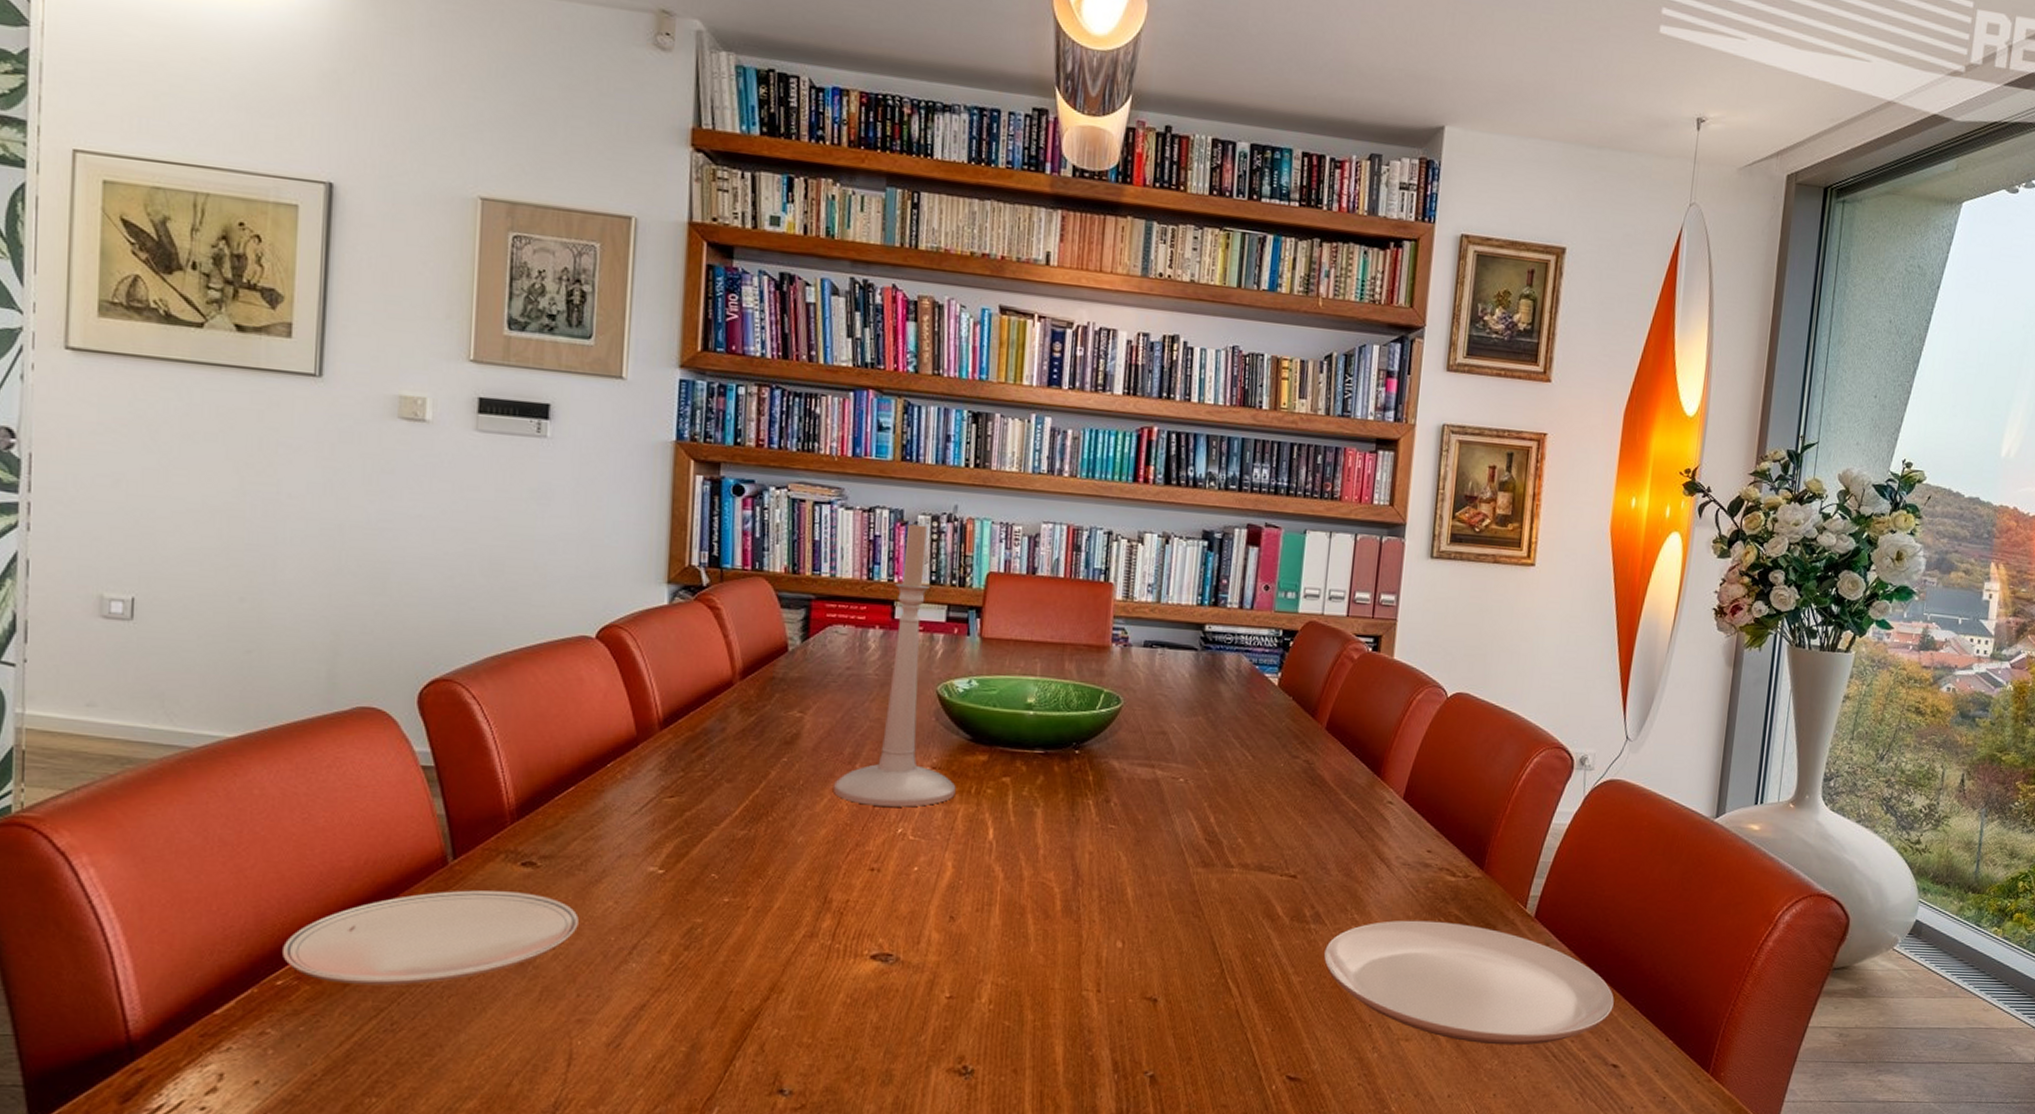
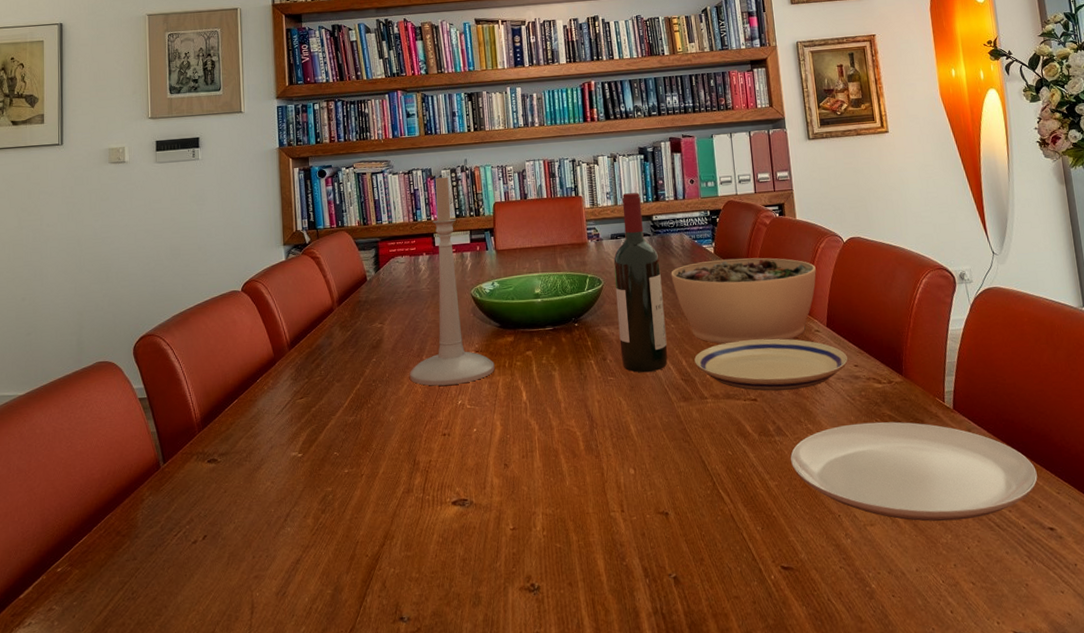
plate: present [283,890,579,986] -> none [60,482,249,566]
wine bottle: none [1130,589,1205,826] -> present [614,192,668,373]
salad: none [1215,694,1405,810] -> present [671,257,816,345]
plate: none [1226,801,1421,871] -> present [694,338,848,391]

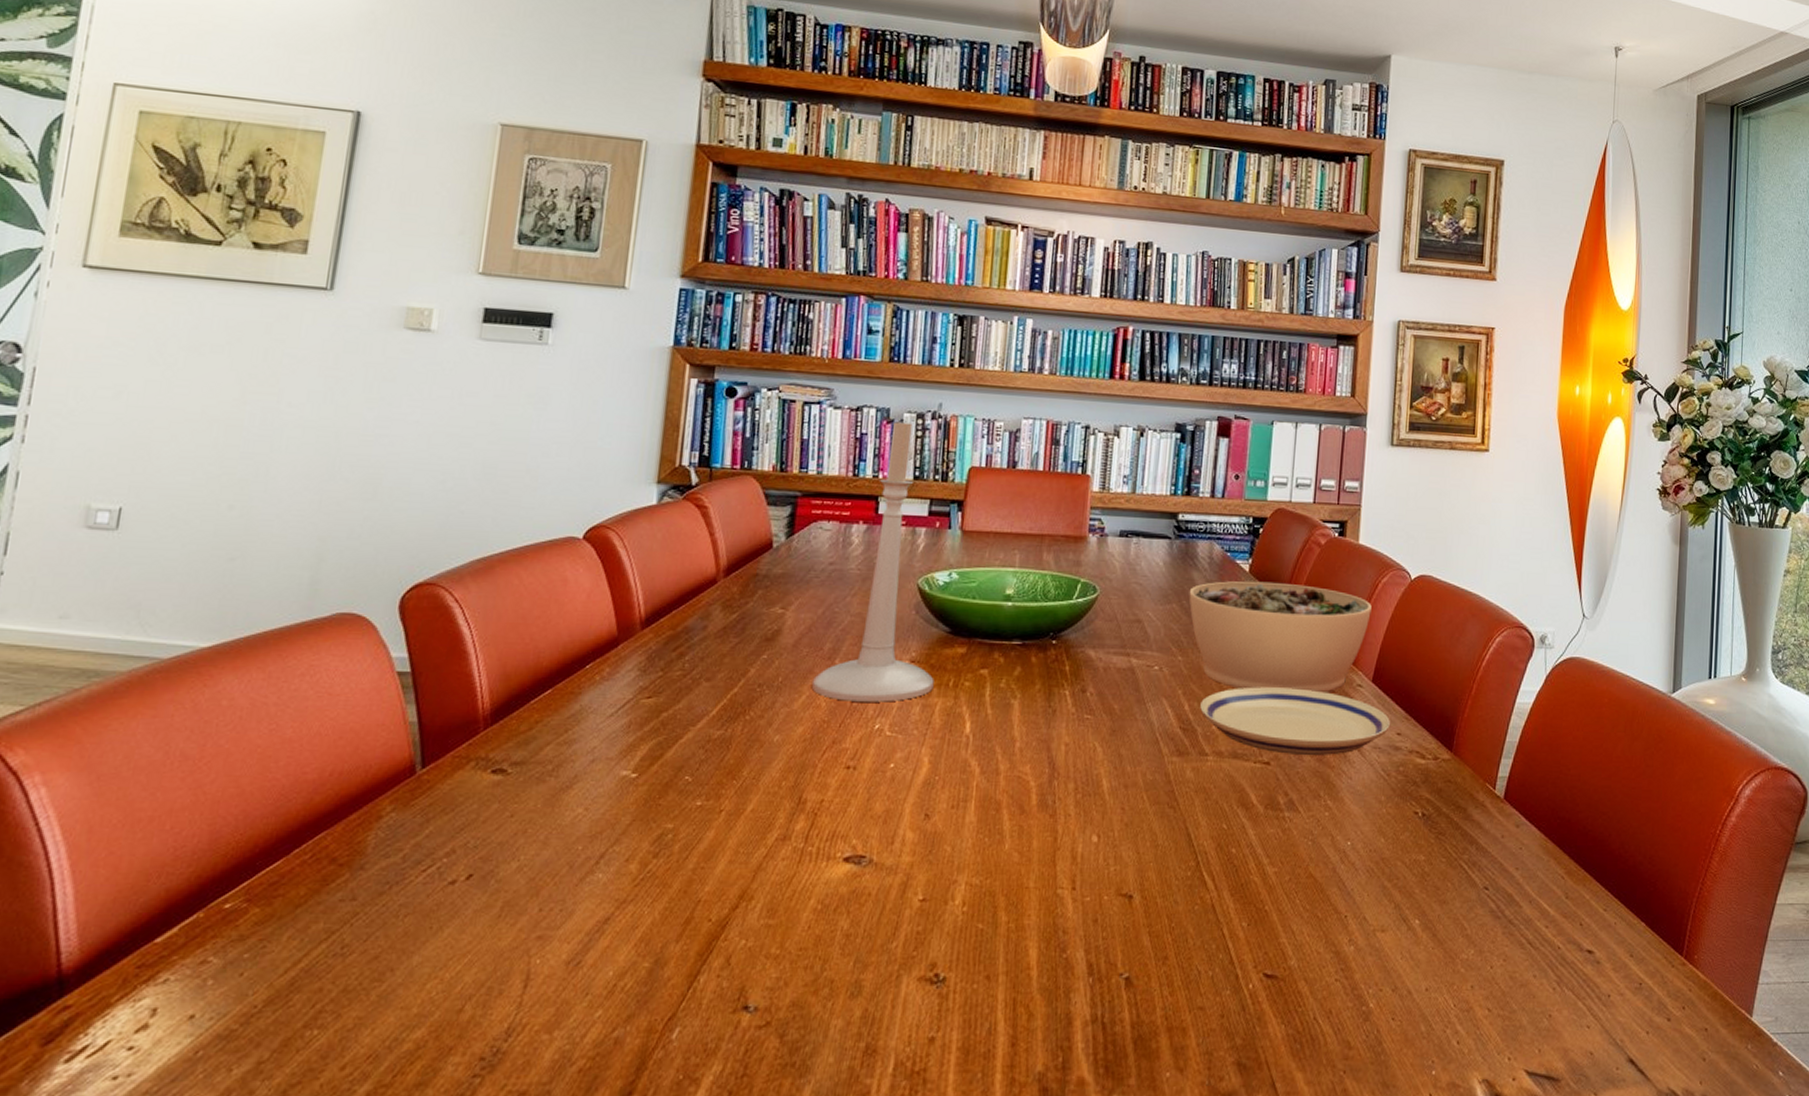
wine bottle: present [614,192,668,373] -> none [1105,480,1178,714]
plate: present [790,421,1038,522] -> none [1299,805,1586,933]

